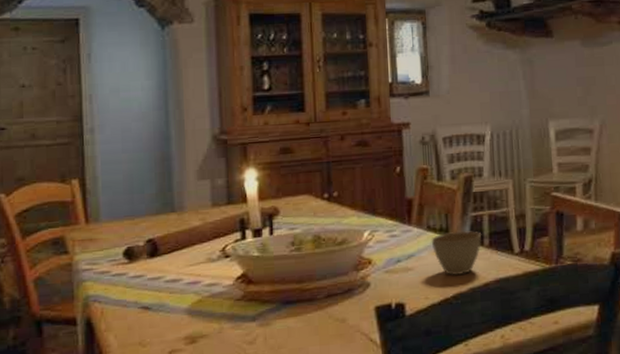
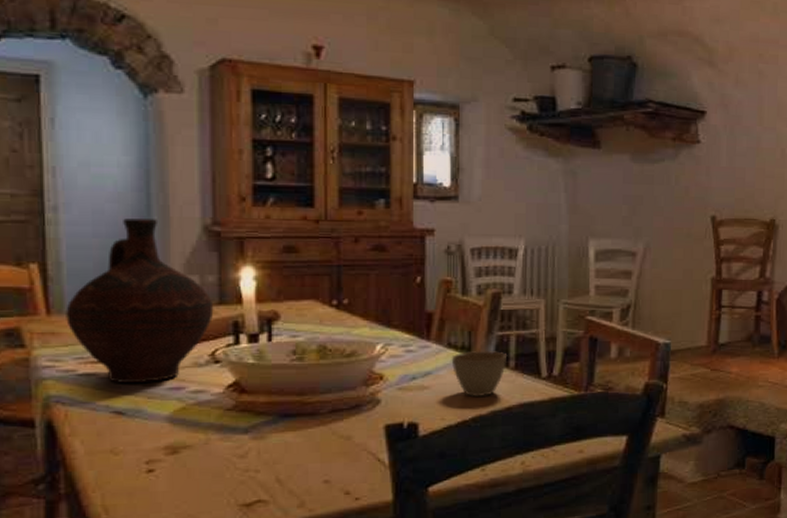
ceramic jug: none [100,133,223,281] -> present [64,218,214,384]

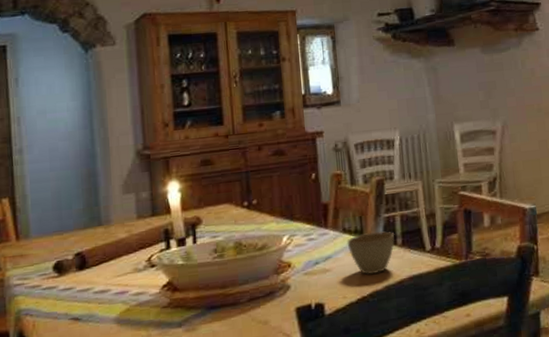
ceramic jug: present [64,218,214,384] -> none [30,150,148,293]

